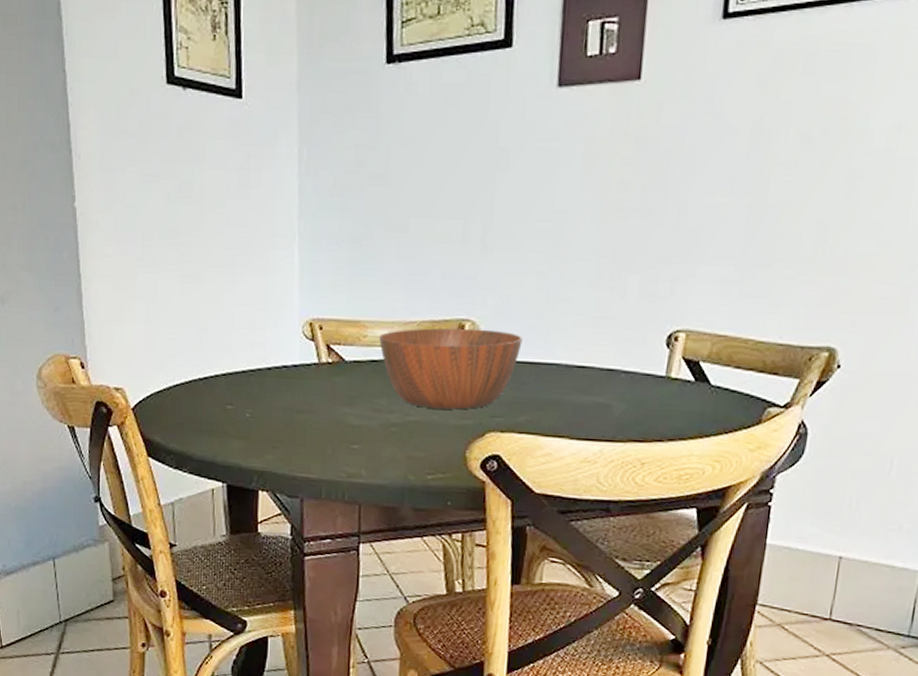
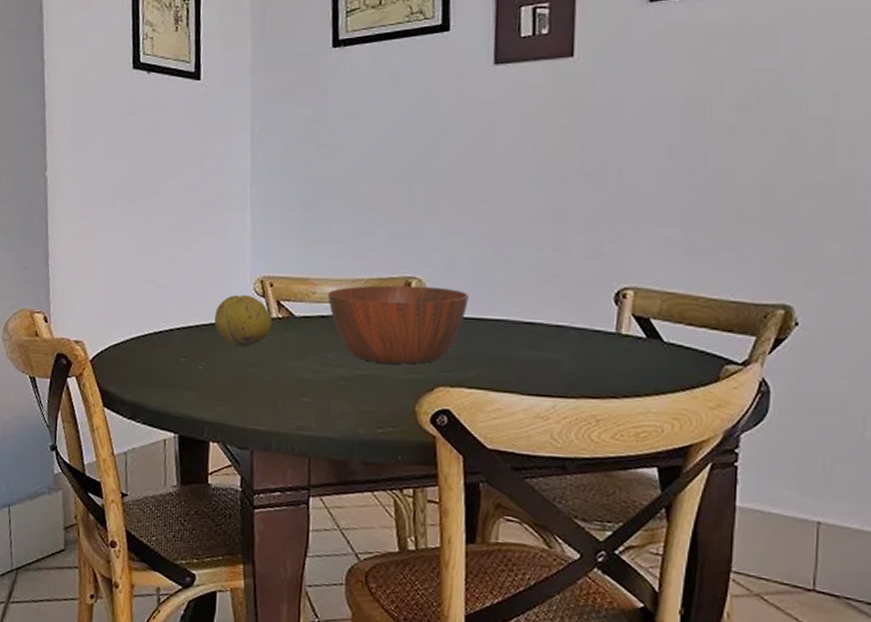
fruit: none [262,338,322,394] -> present [215,294,273,347]

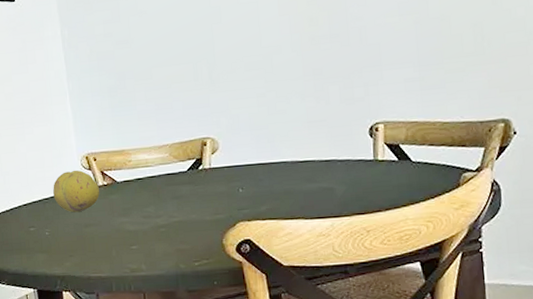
bowl: present [328,285,469,364] -> none [141,142,254,210]

